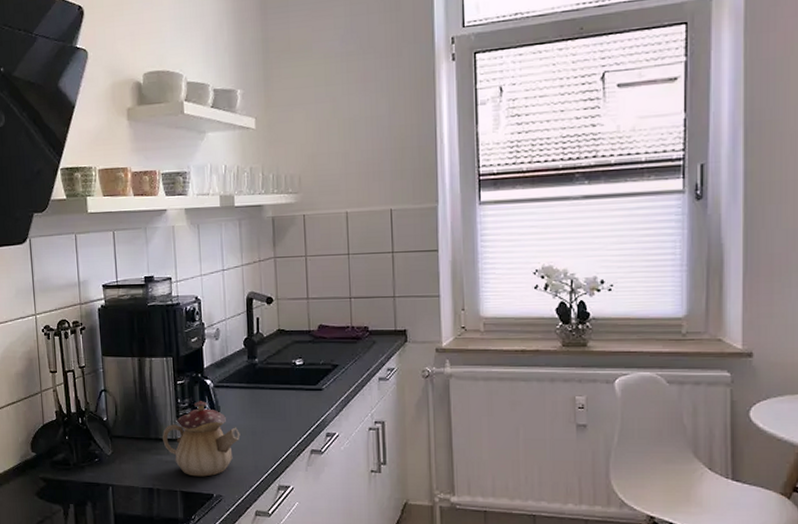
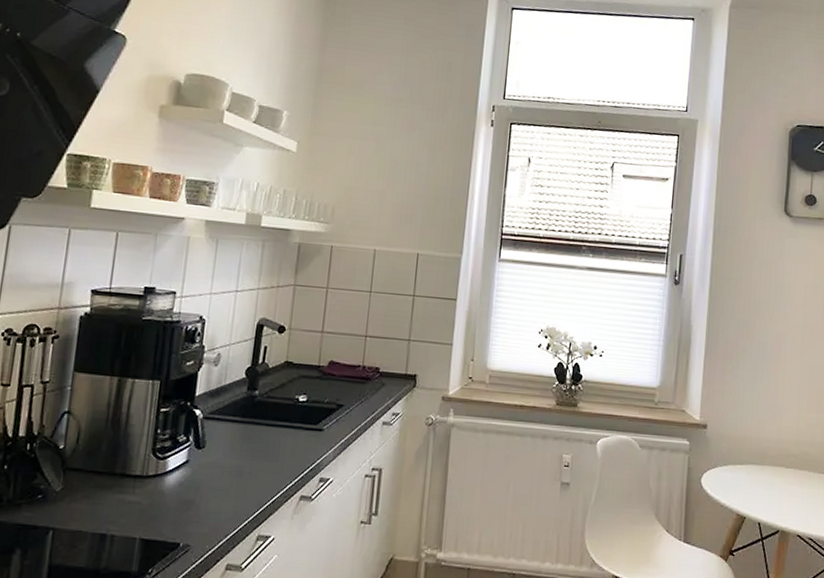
teapot: present [162,401,240,477] -> none [130,433,225,522]

